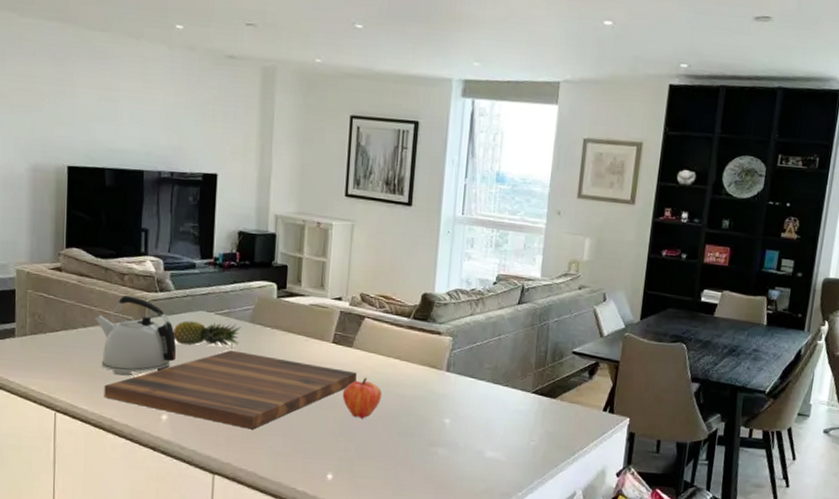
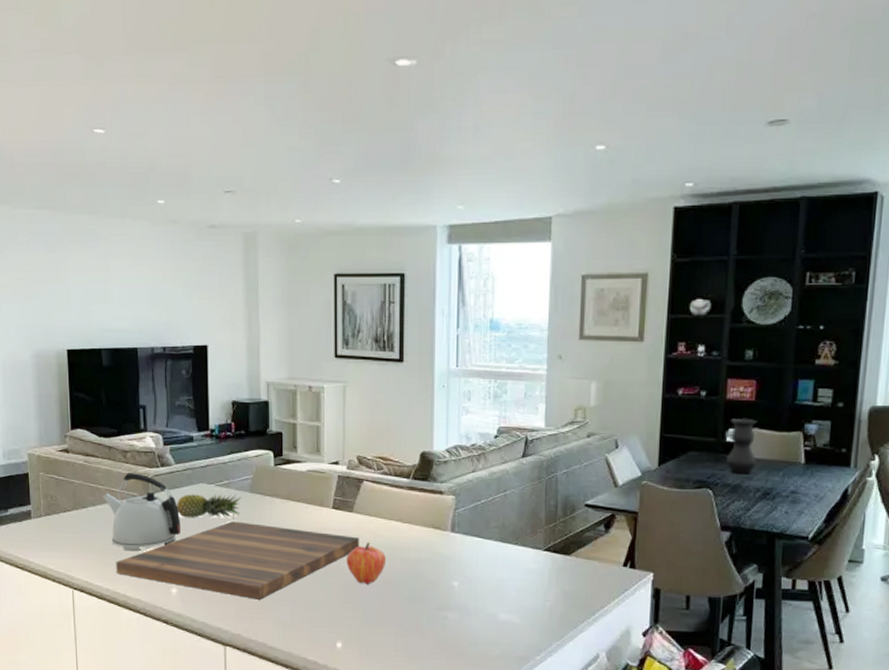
vase: none [700,280,729,332] -> present [726,417,758,474]

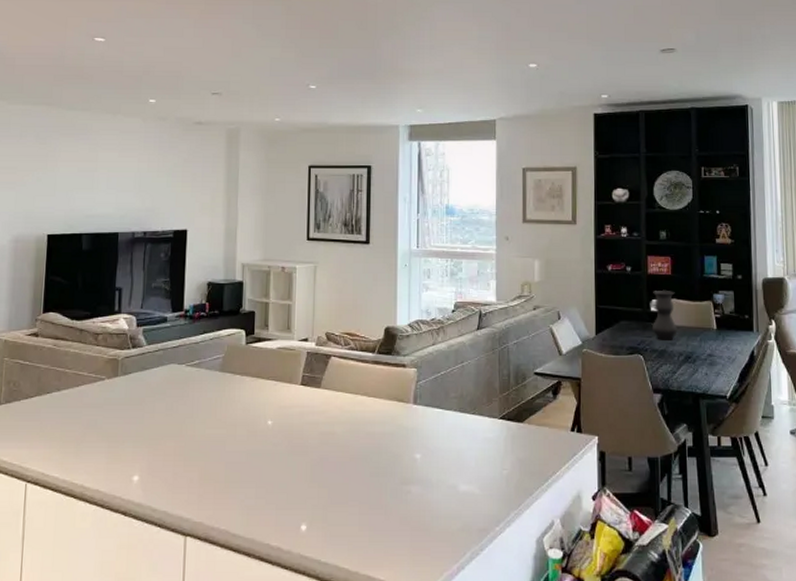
kettle: present [102,473,180,550] -> none [69,355,148,436]
cutting board: present [116,521,359,600] -> none [75,402,326,483]
fruit: present [177,493,242,519] -> none [145,374,212,400]
fruit: present [346,542,387,585] -> none [312,417,352,461]

